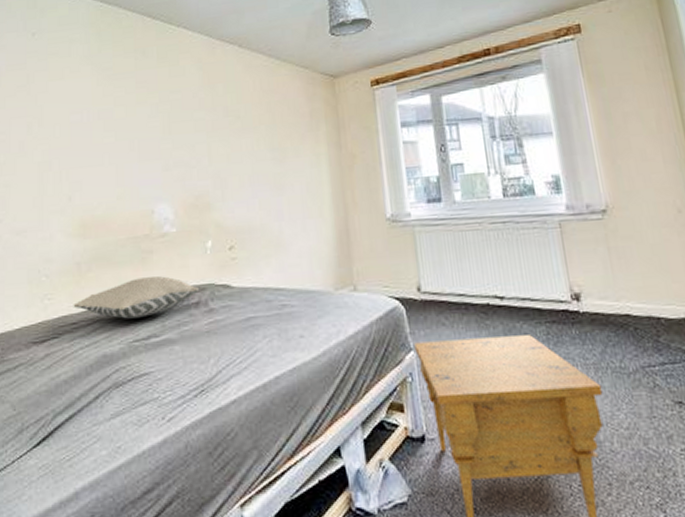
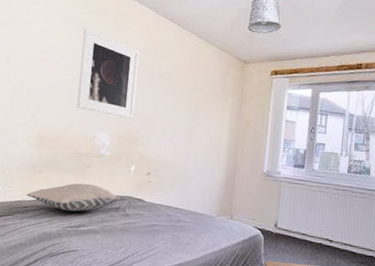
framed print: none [120,74,200,179] -> present [77,29,140,118]

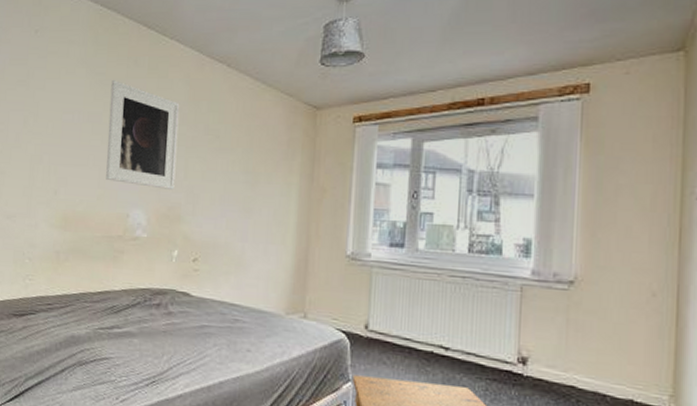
pillow: present [26,183,120,212] -> none [50,274,161,310]

